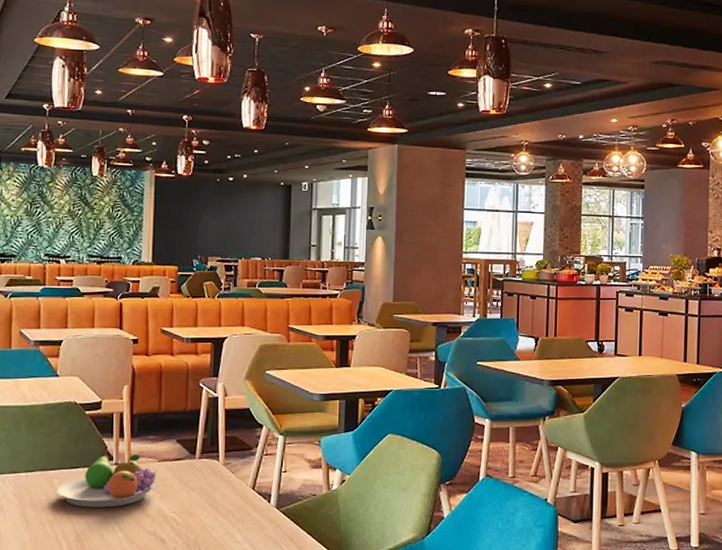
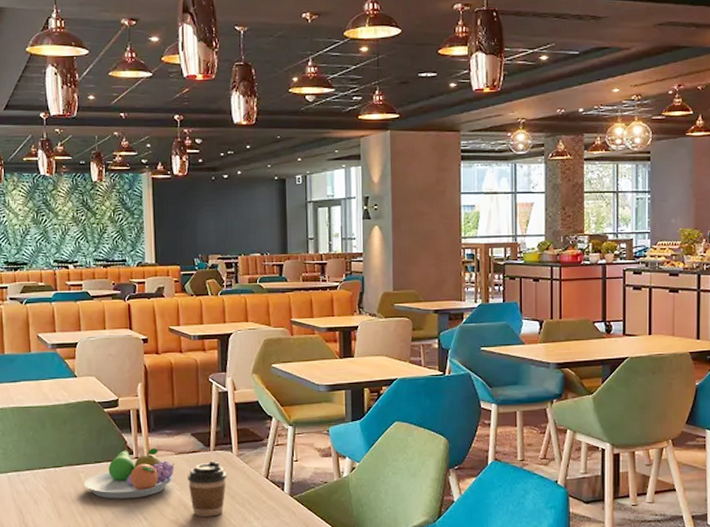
coffee cup: none [169,468,212,529] -> present [188,459,227,517]

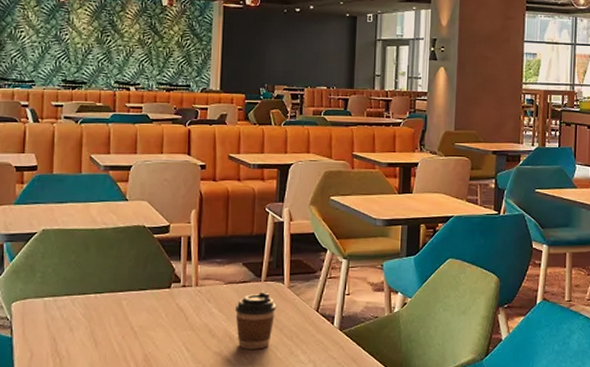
fruit bowl: present [83,448,175,499] -> none [124,277,223,329]

